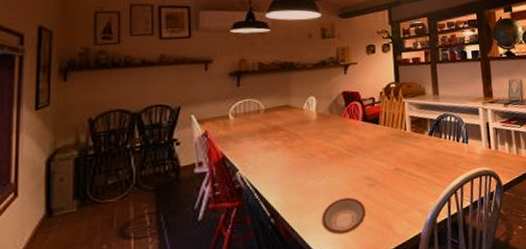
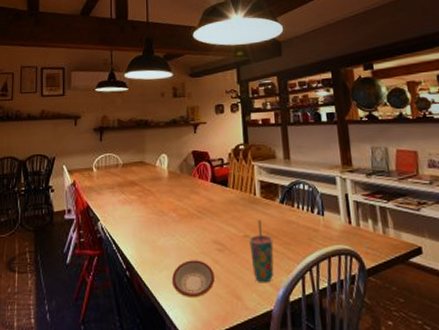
cup: none [400,153,423,210] -> present [249,220,274,283]

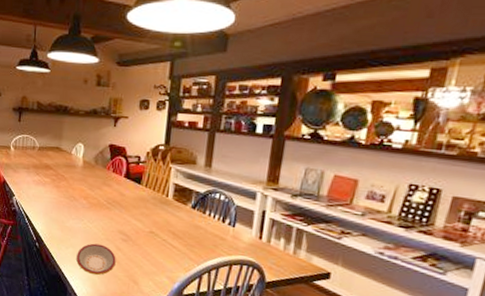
cup: present [249,220,274,283] -> none [152,220,178,276]

